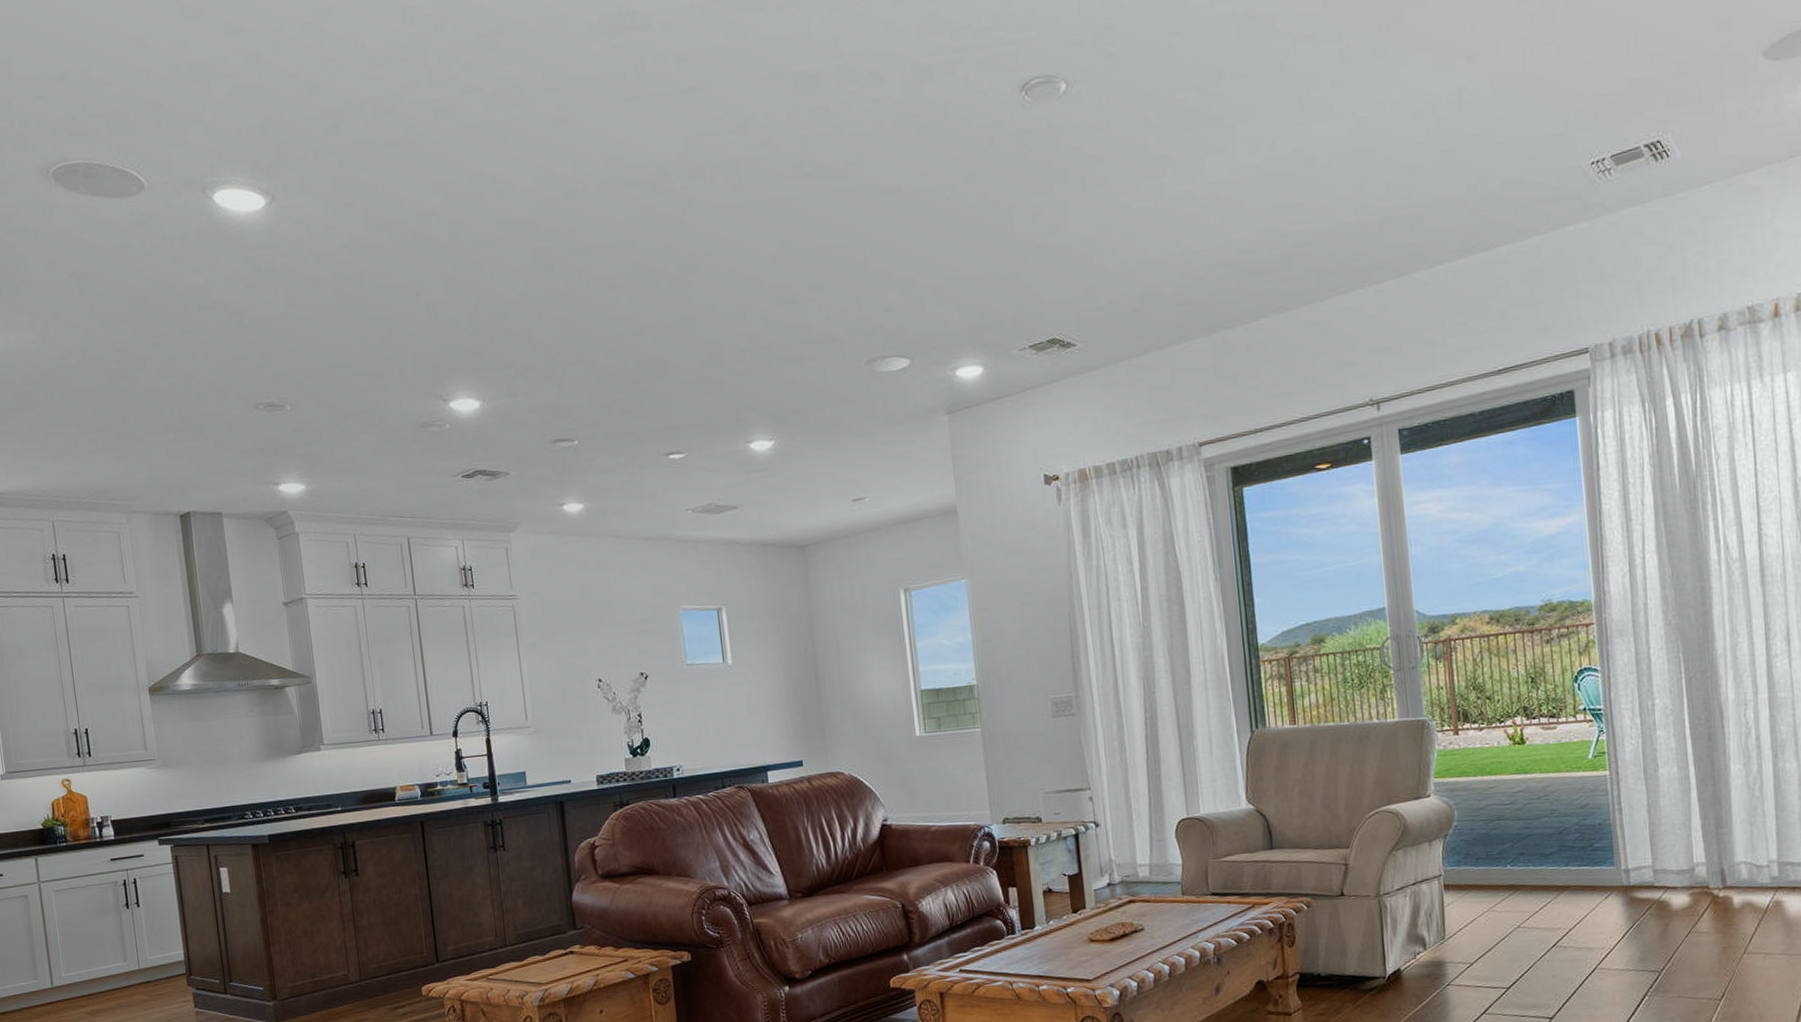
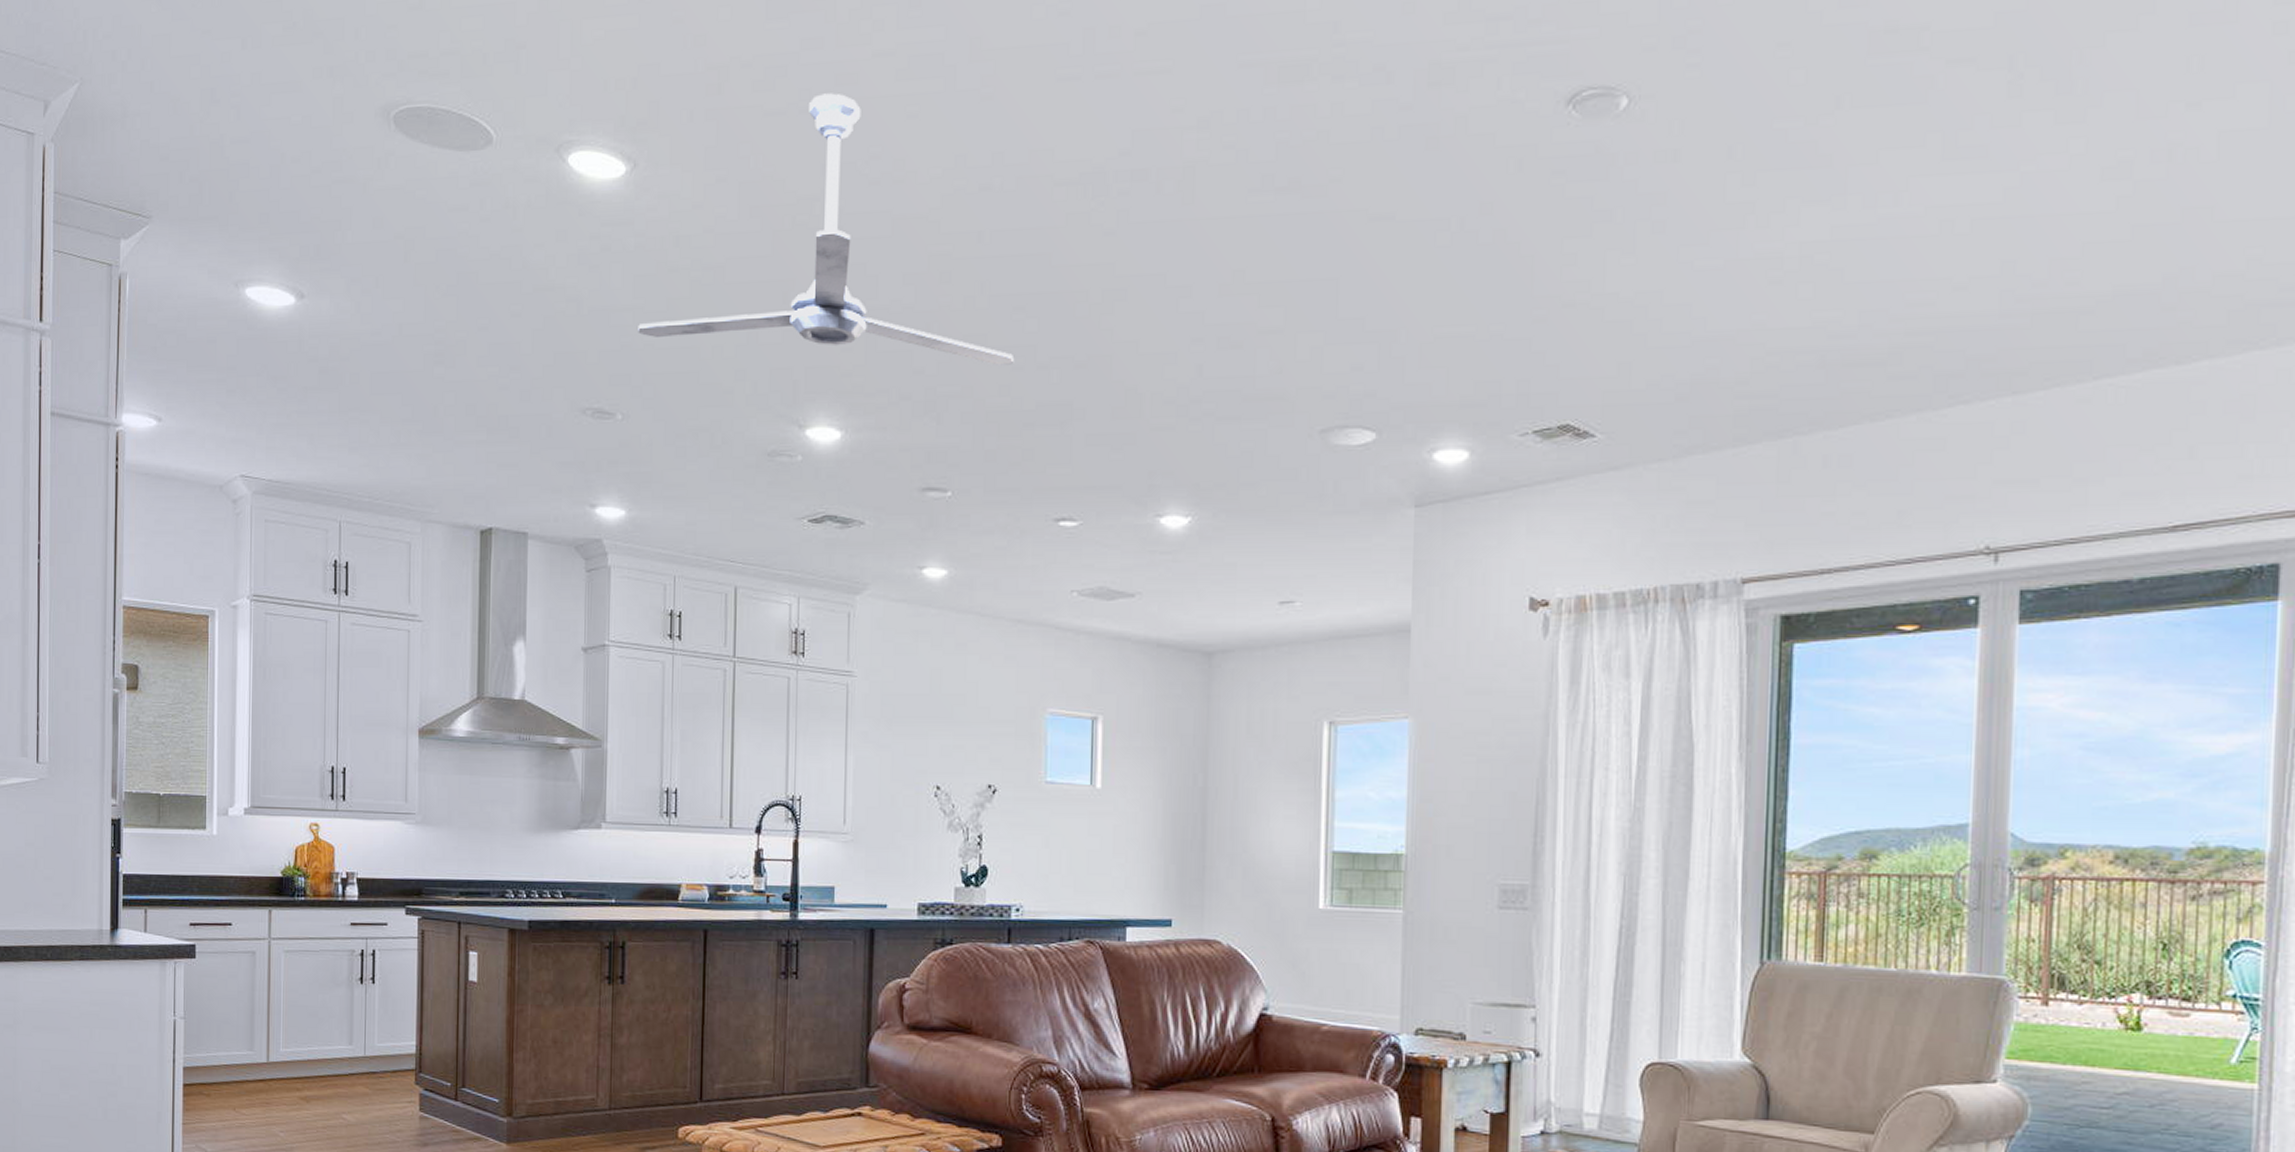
ceiling fan: none [294,125,615,339] -> present [638,93,1015,366]

